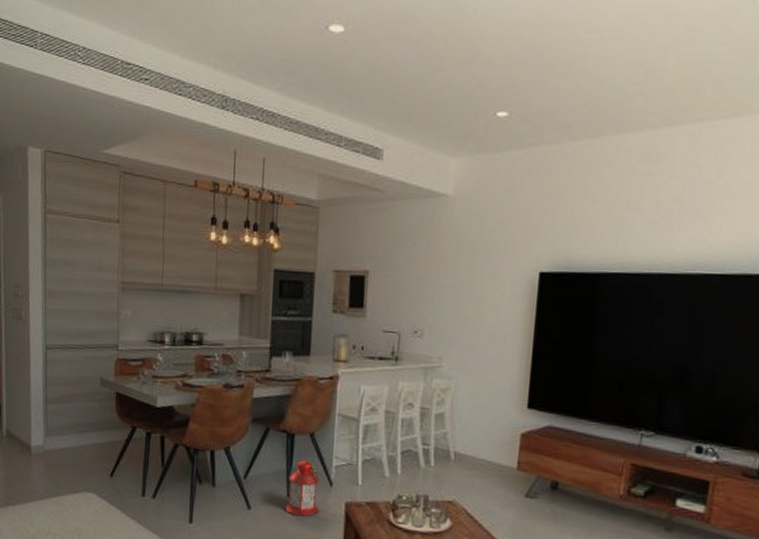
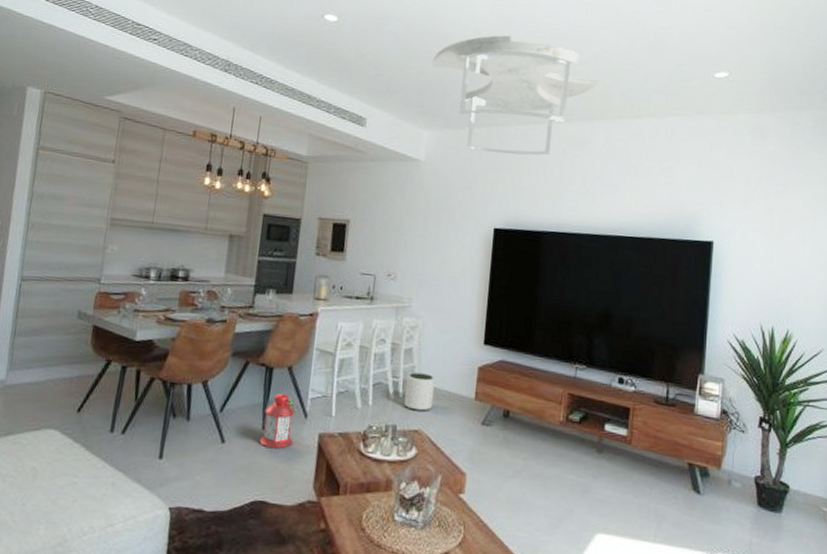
plant pot: none [435,439,471,481] -> present [403,372,436,411]
ceiling fan: none [460,24,682,180] -> present [432,35,599,156]

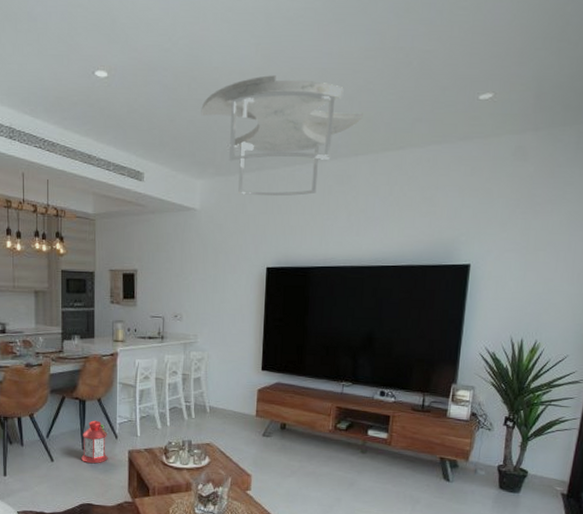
plant pot: present [403,372,436,411] -> none [196,397,222,428]

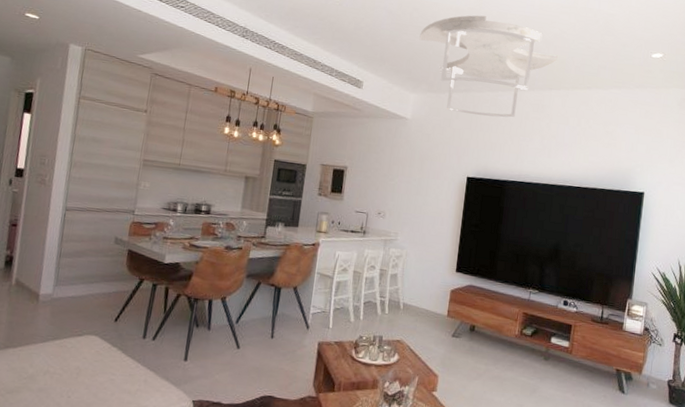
lantern: present [81,420,108,464] -> none [269,308,299,354]

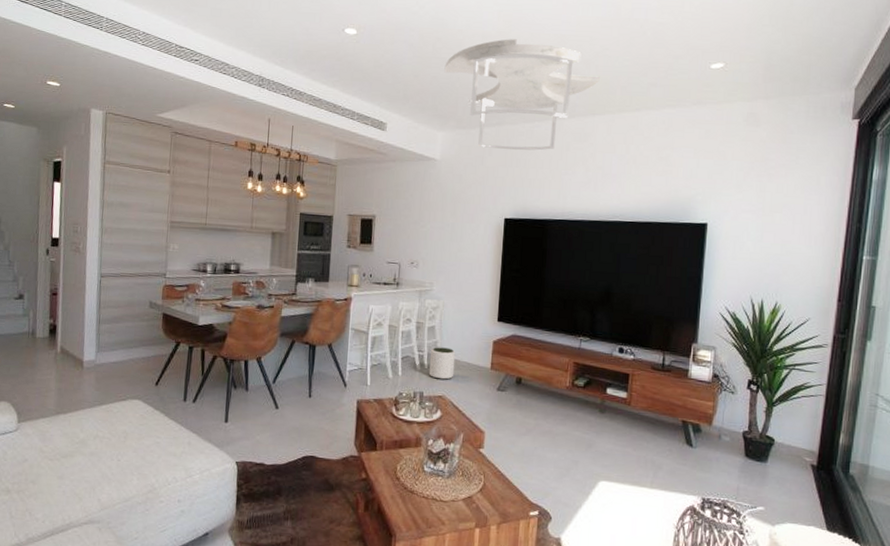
plant pot: none [389,293,416,325] -> present [428,347,456,380]

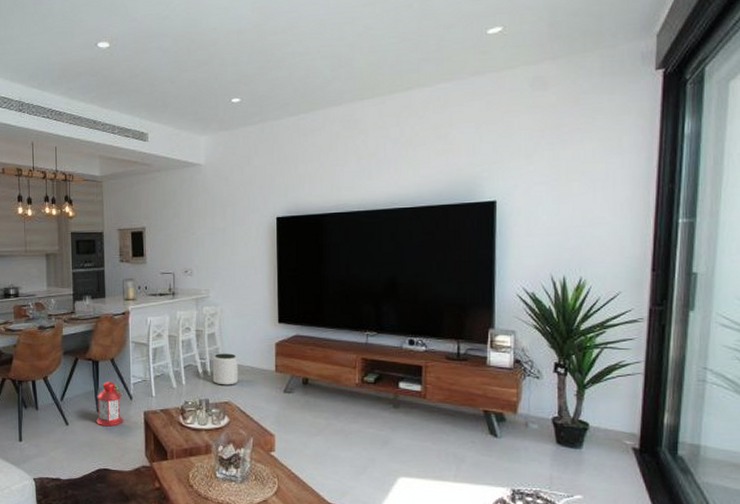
lantern: none [307,366,336,413] -> present [96,381,123,427]
ceiling fan: present [444,39,600,151] -> none [201,30,366,147]

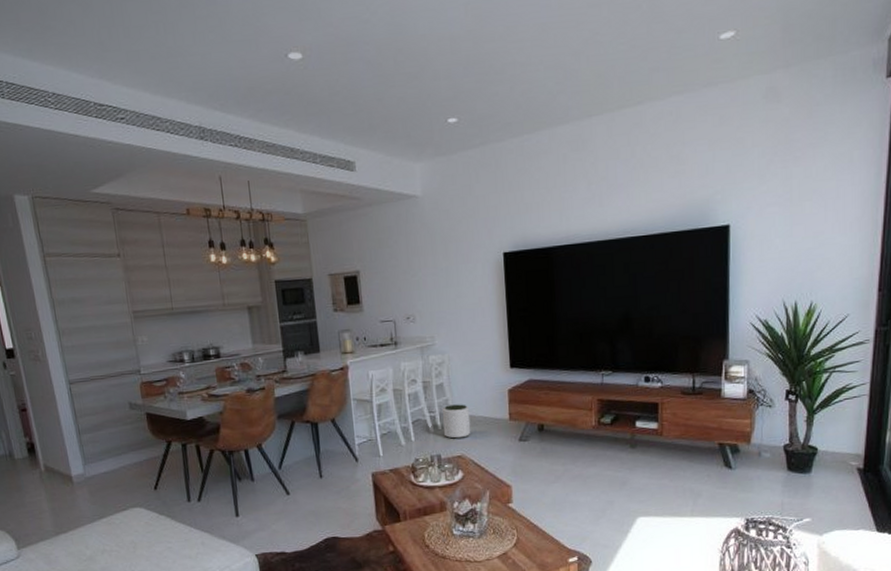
lantern: present [96,381,123,427] -> none [319,443,350,493]

